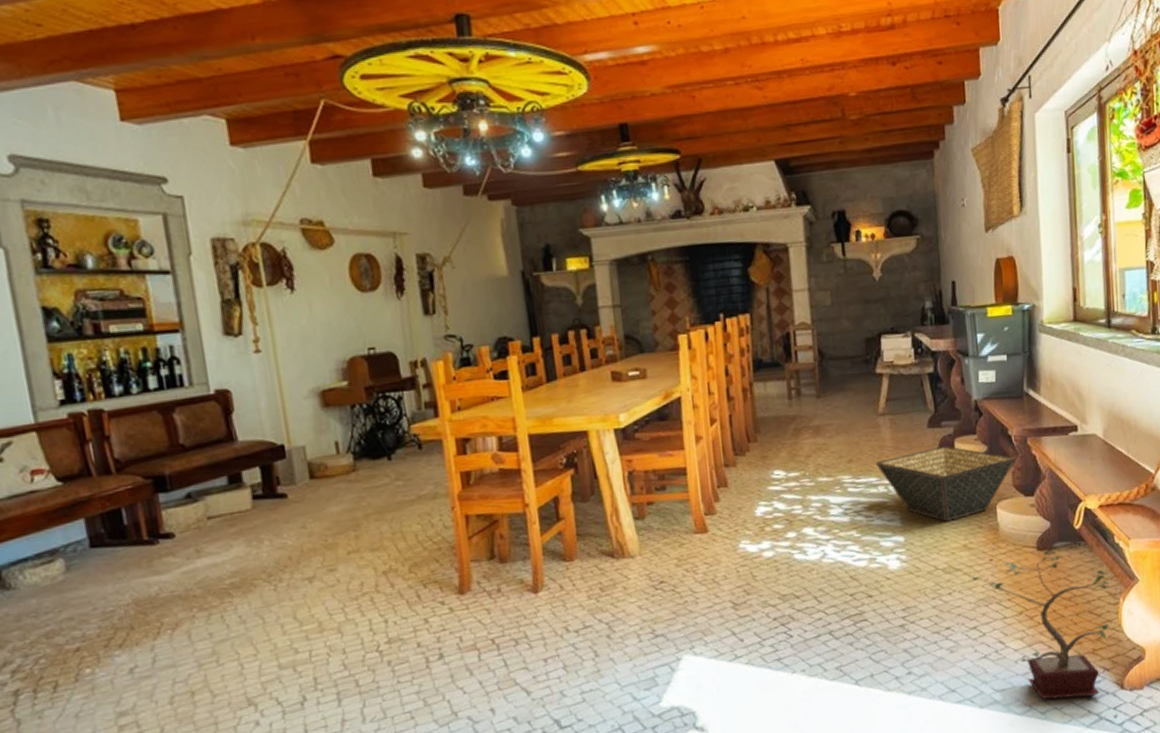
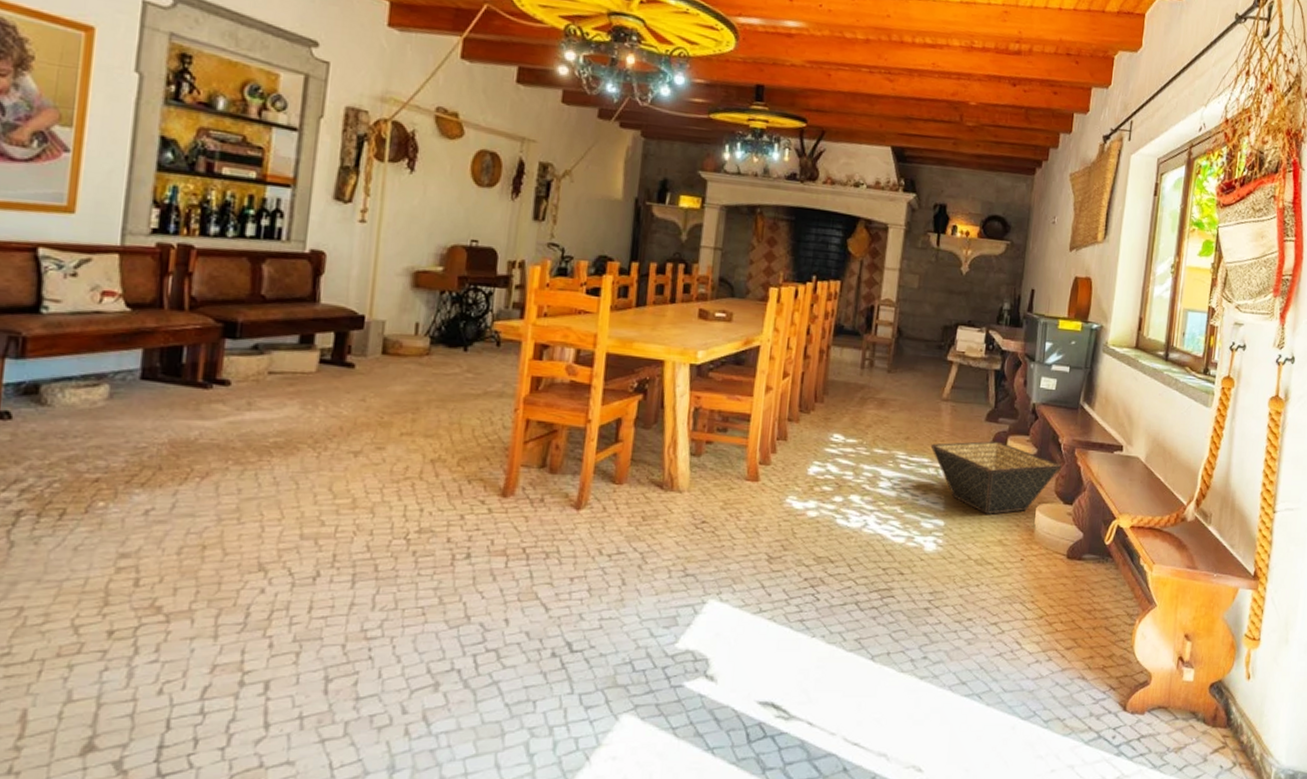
potted plant: present [968,547,1110,700] -> none [998,558,1129,712]

